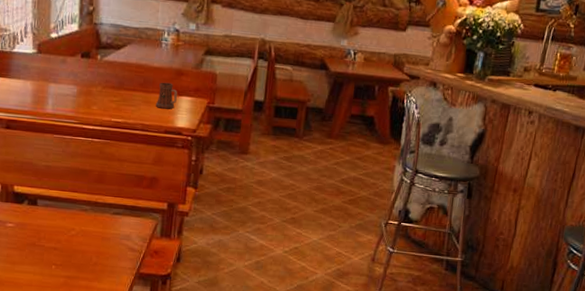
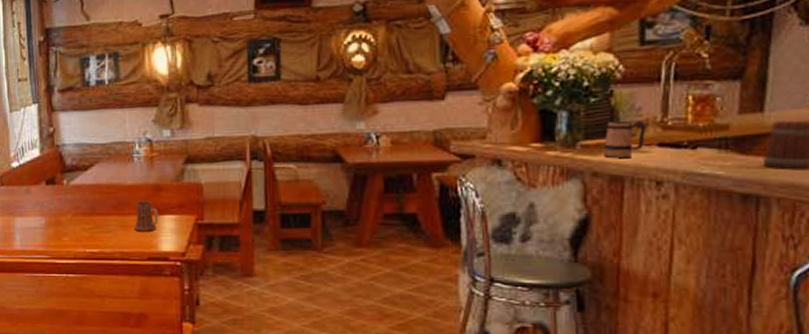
beer mug: none [500,64,530,93] -> present [602,120,647,159]

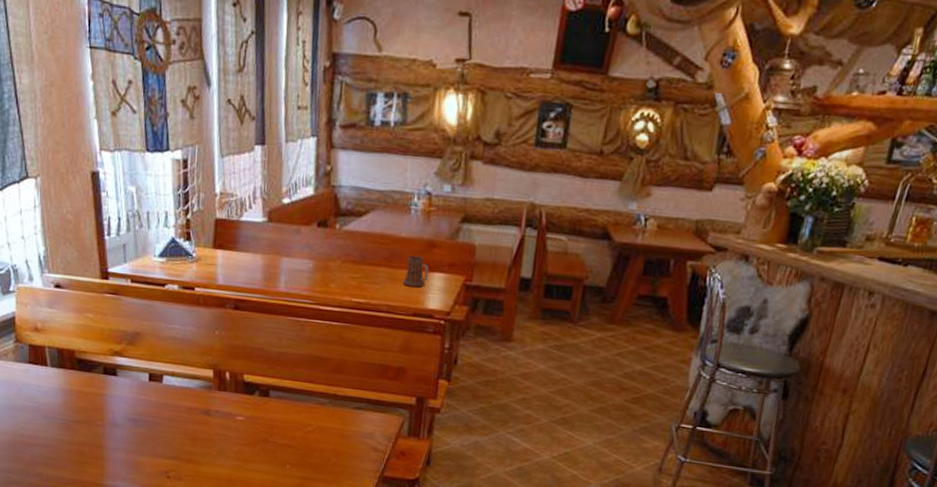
beer mug: present [602,120,647,159] -> none [832,231,874,268]

